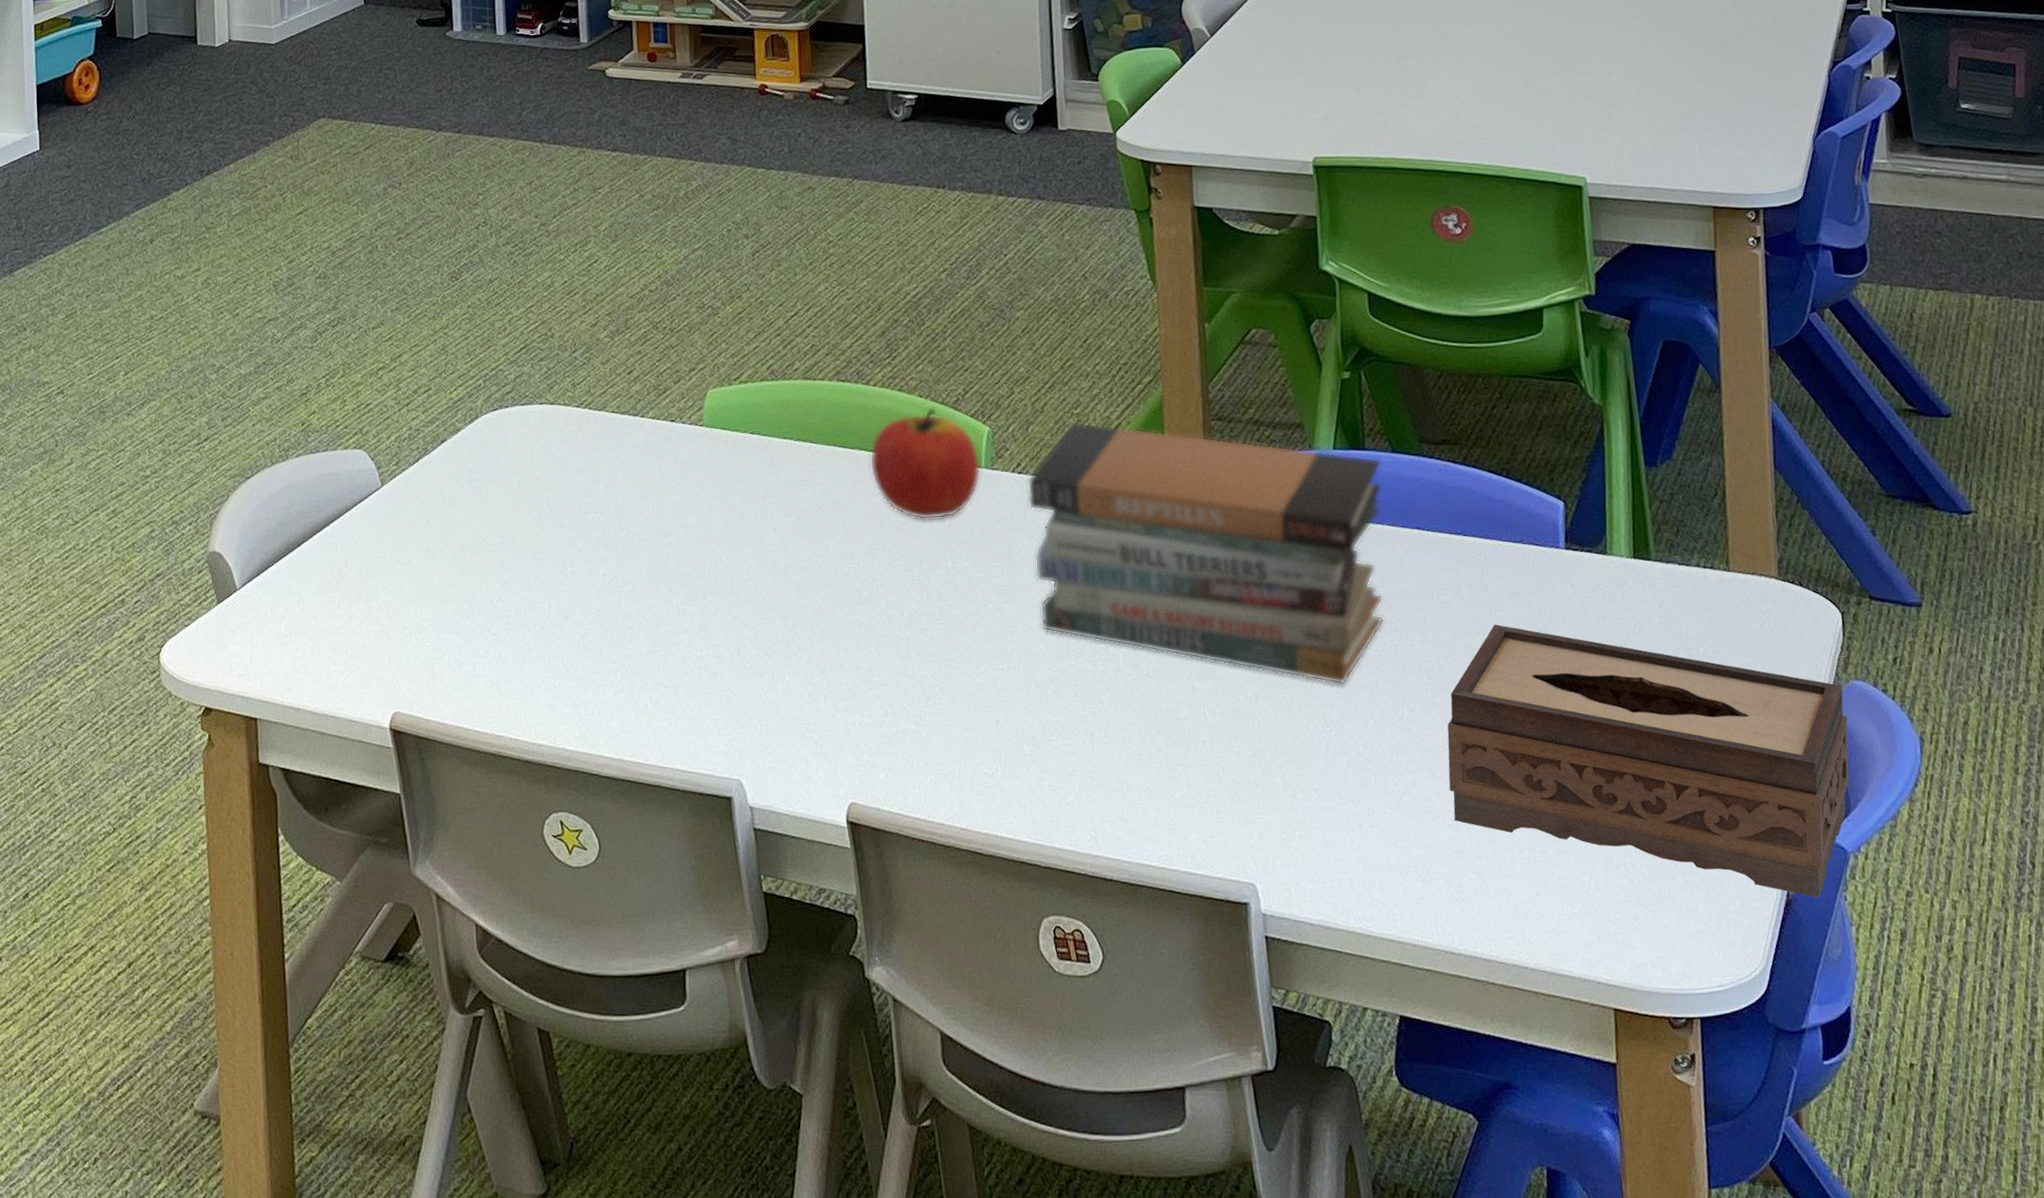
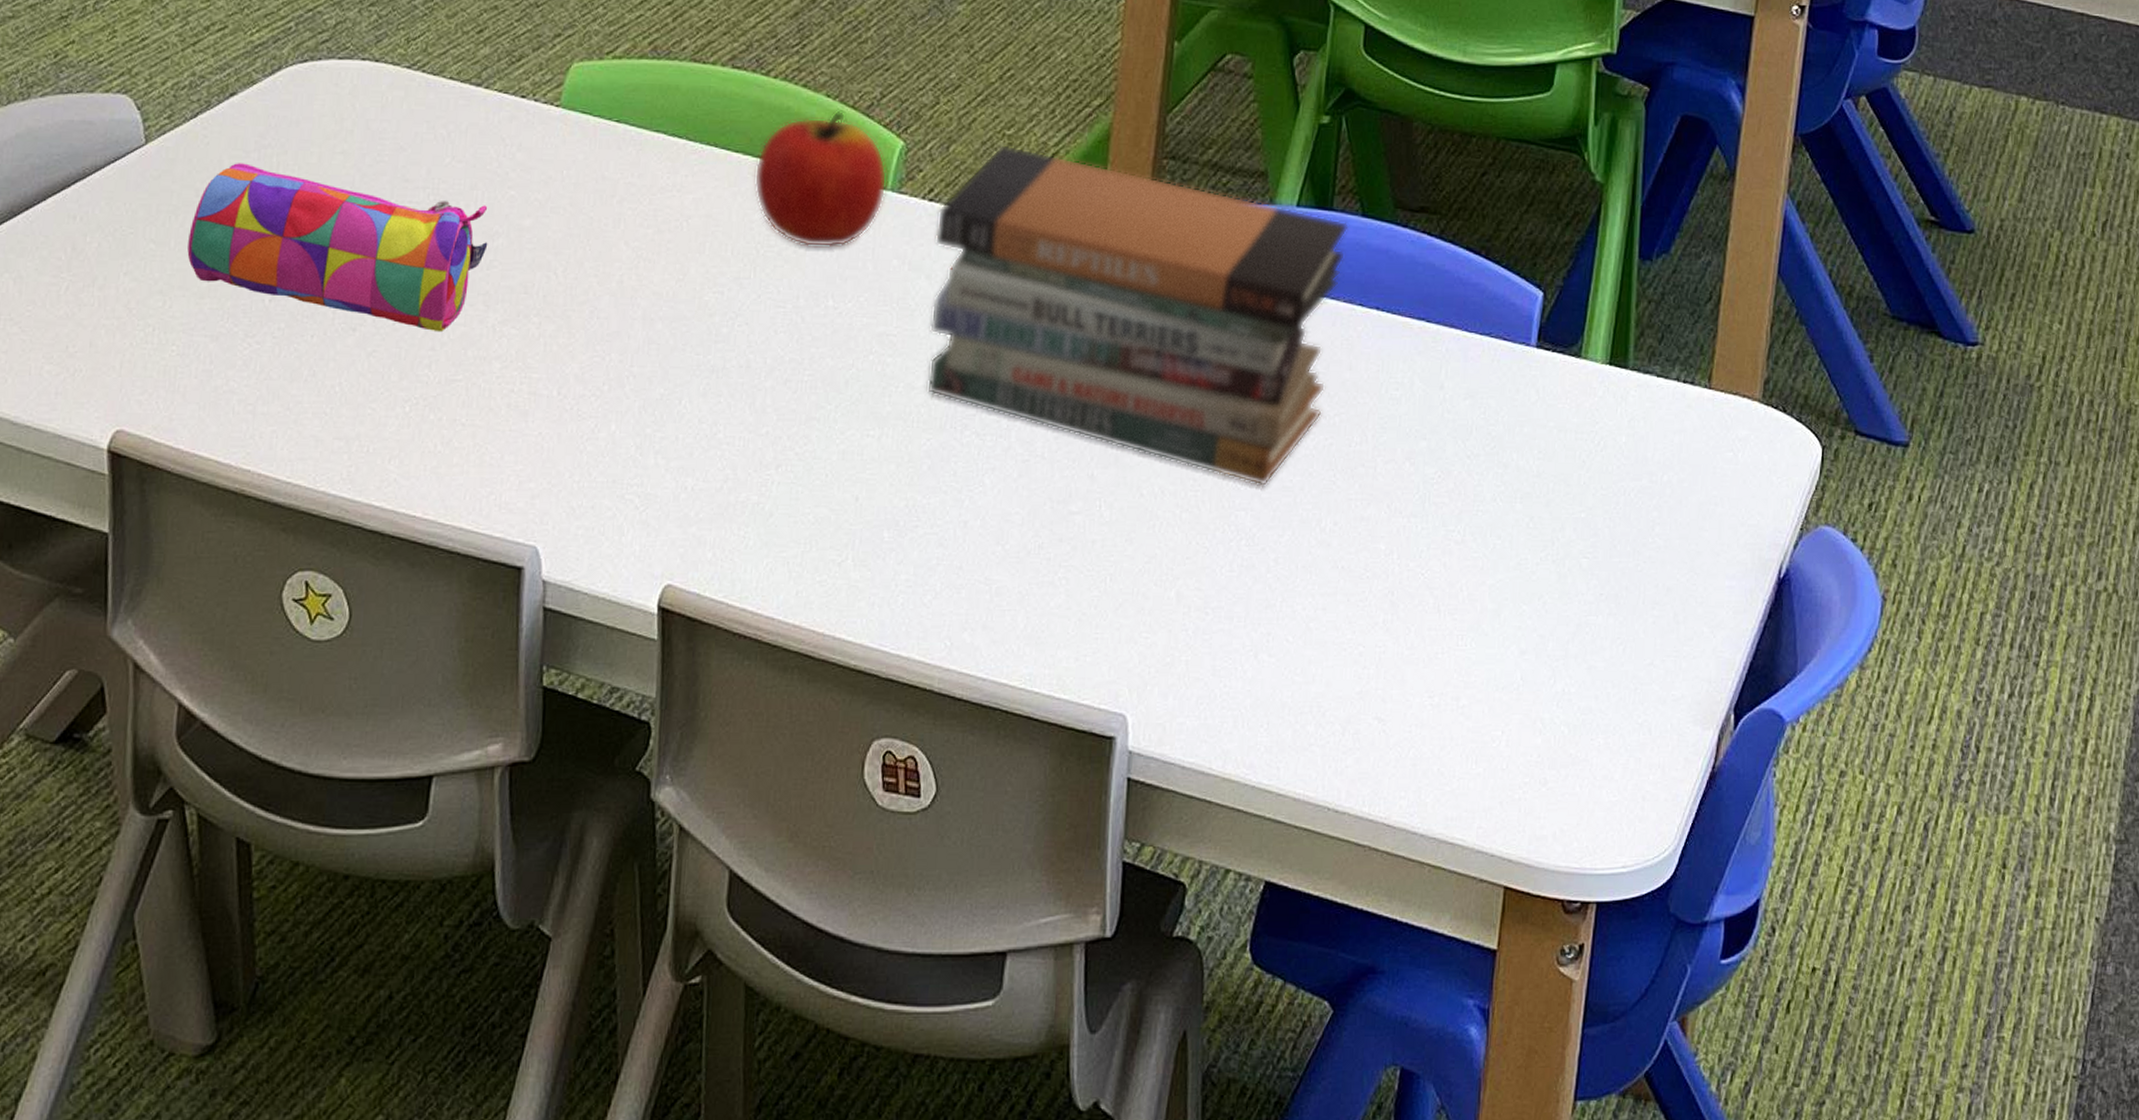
pencil case: none [426,494,663,615] -> present [187,163,488,332]
tissue box: present [1447,624,1849,898] -> none [1363,429,1810,773]

